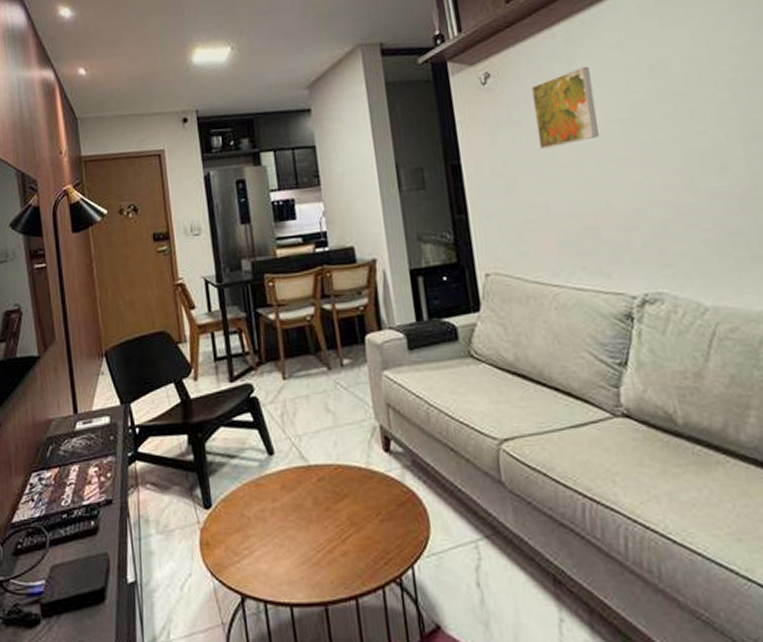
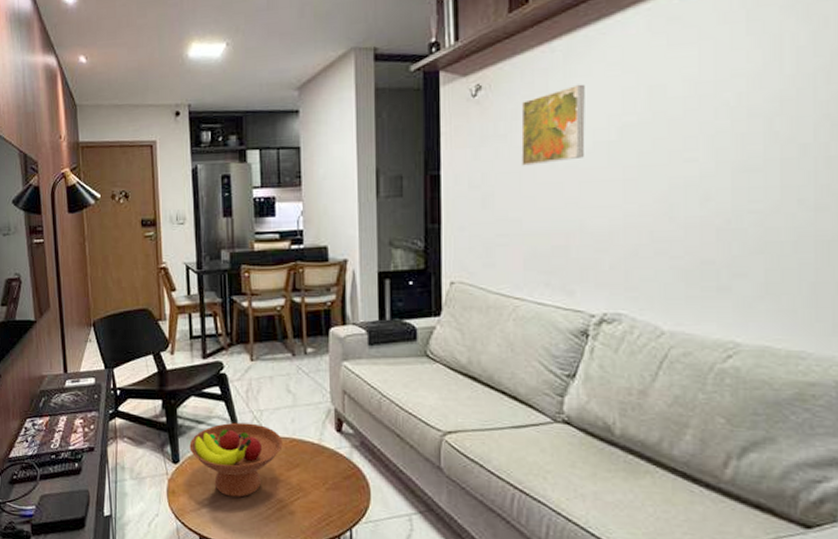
fruit bowl: none [222,451,327,542] -> present [189,422,283,498]

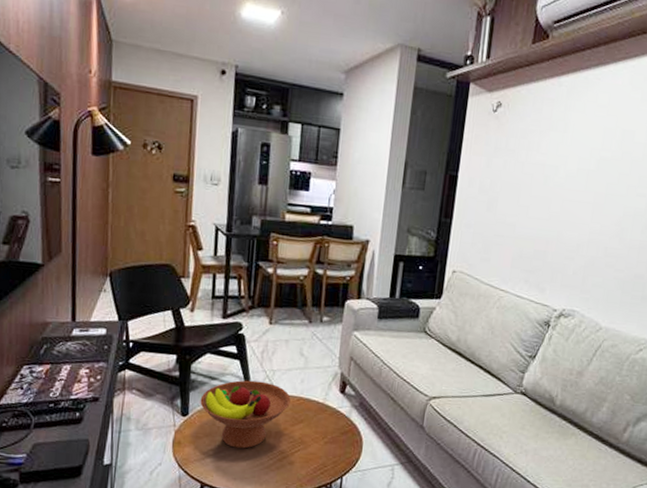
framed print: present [521,84,585,166] -> none [522,117,579,181]

